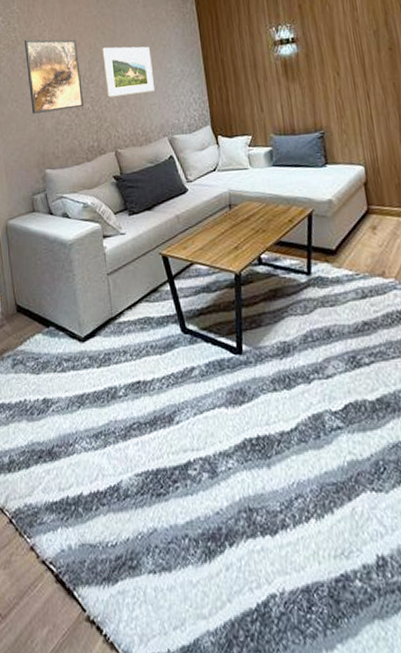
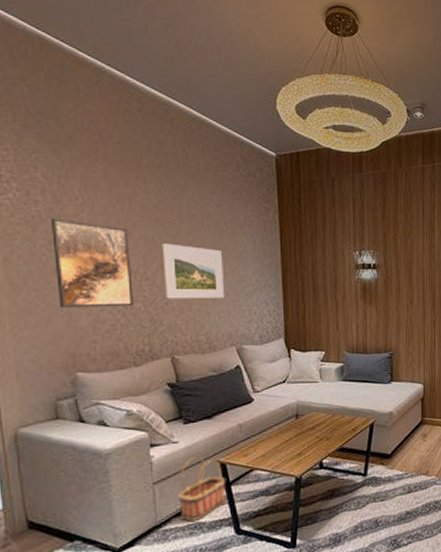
basket: none [128,248,170,315] -> present [178,456,226,521]

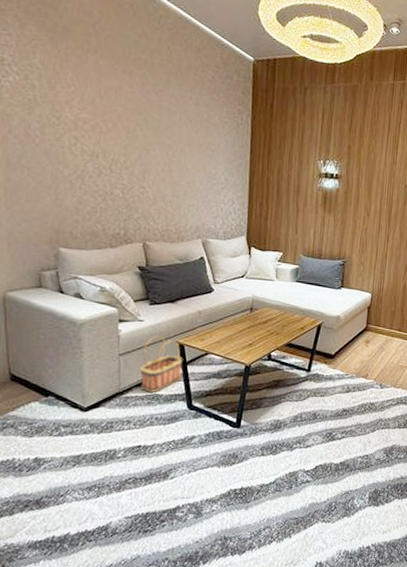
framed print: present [50,217,135,308] -> none [44,102,114,192]
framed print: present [162,243,224,299] -> none [142,136,197,193]

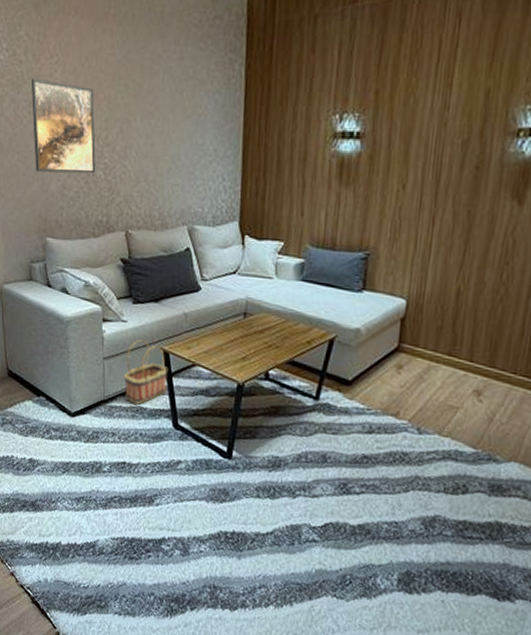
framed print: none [44,102,114,192] -> present [31,78,96,174]

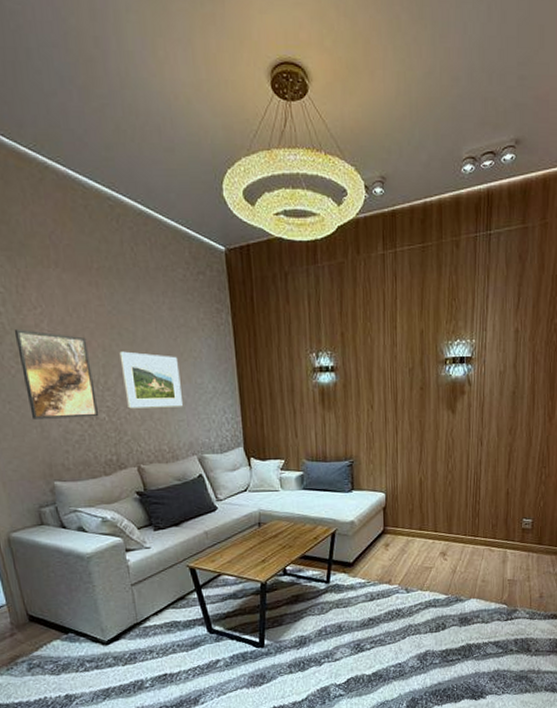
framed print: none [123,104,181,170] -> present [119,351,183,409]
basket: present [124,339,167,405] -> none [154,561,197,620]

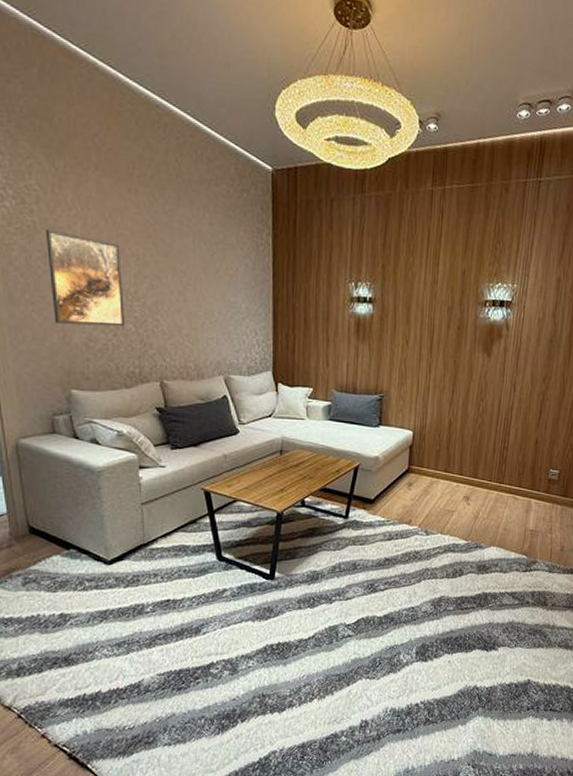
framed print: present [119,351,183,409] -> none [153,262,213,325]

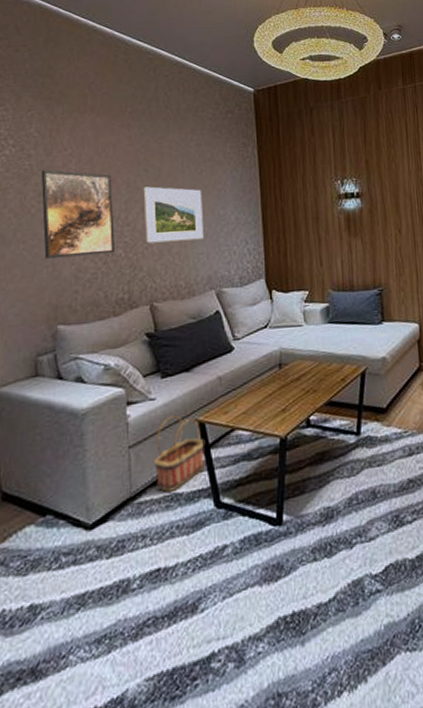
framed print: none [153,262,213,325] -> present [143,186,203,244]
basket: none [165,482,209,543] -> present [154,414,205,492]

